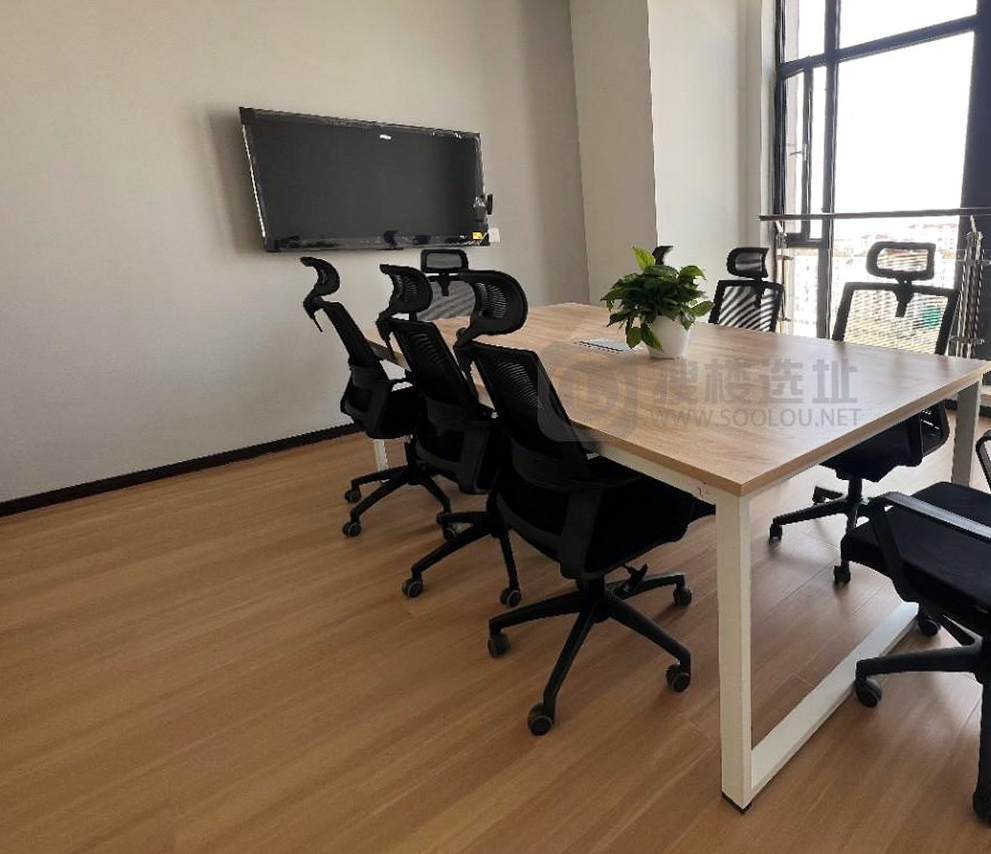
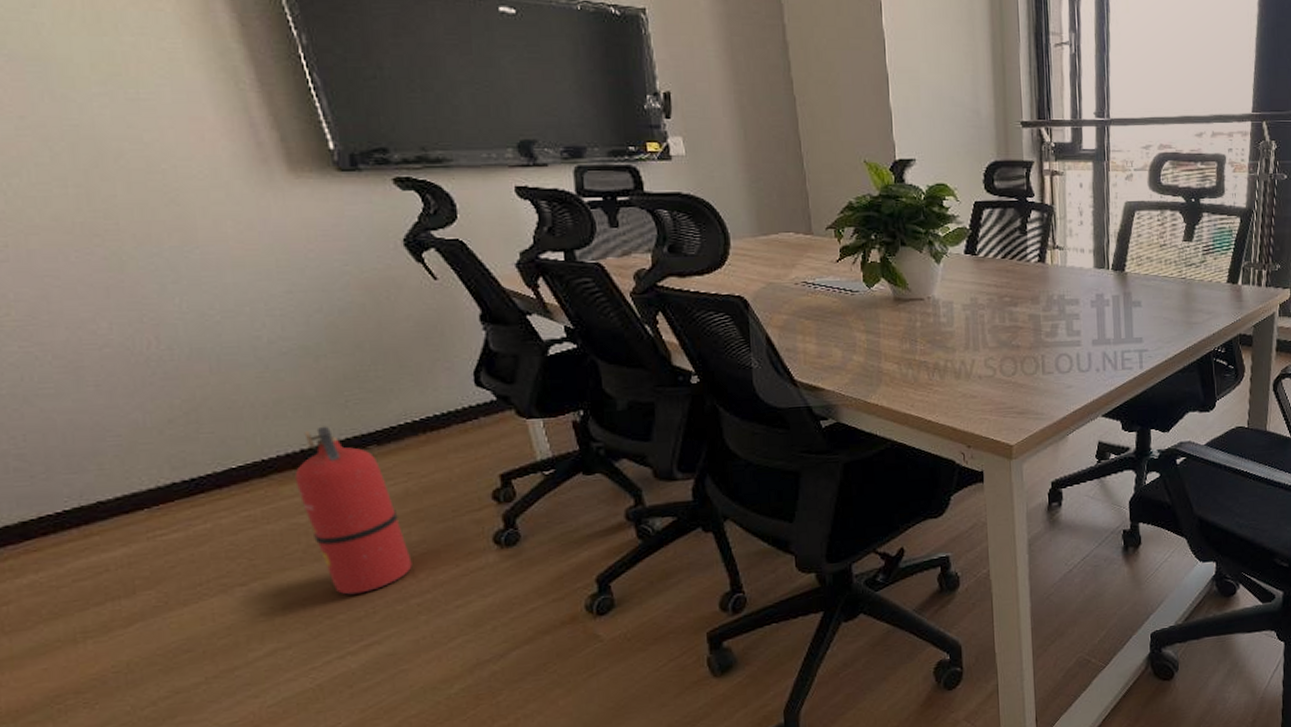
fire extinguisher: none [217,436,287,563] -> present [294,426,413,595]

